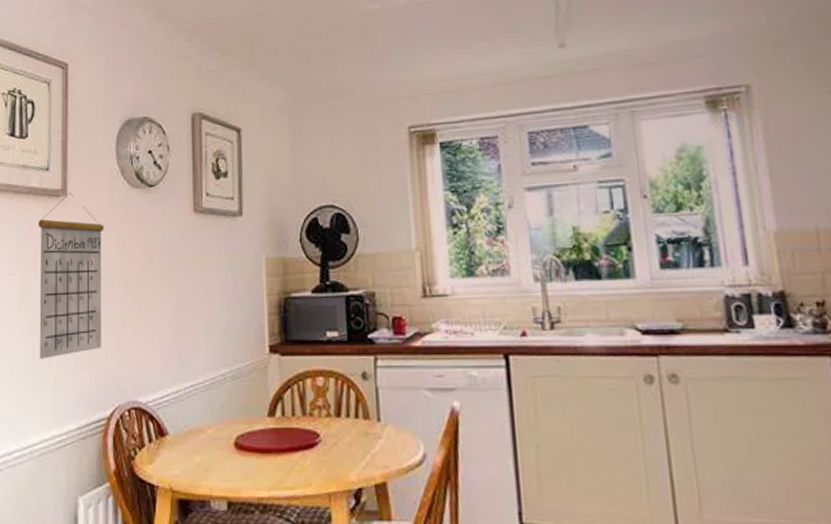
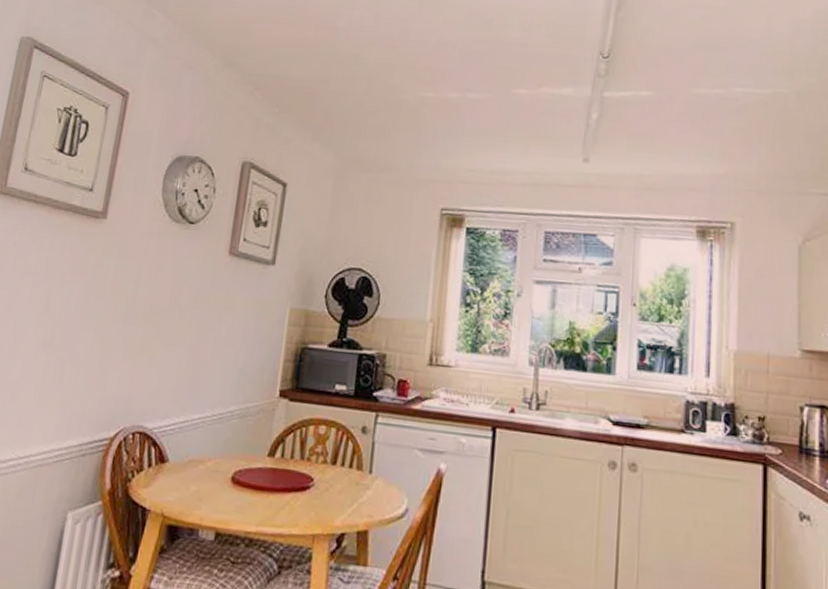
calendar: present [38,193,104,359] -> none [51,216,139,374]

